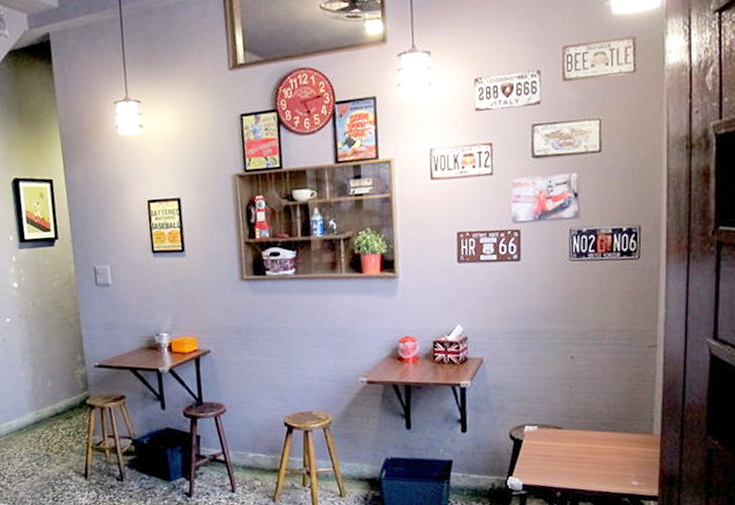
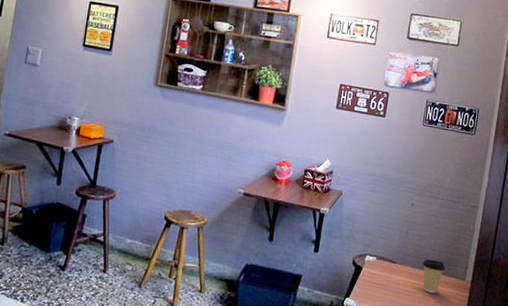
coffee cup: none [595,417,625,456] -> present [422,259,445,293]

